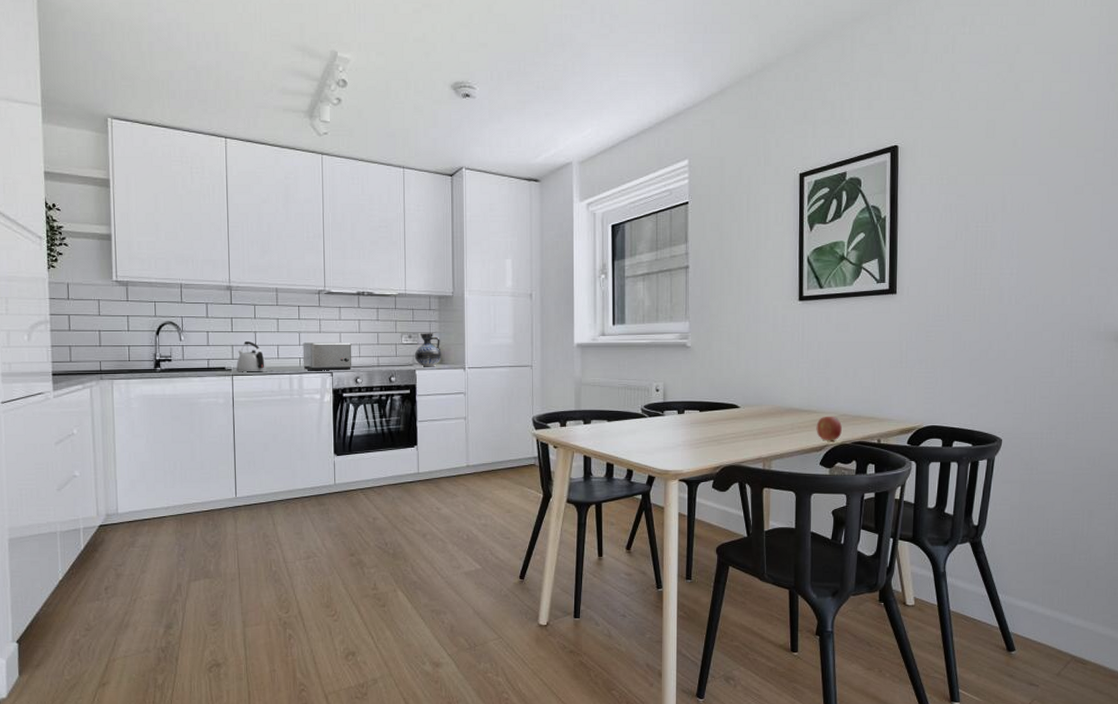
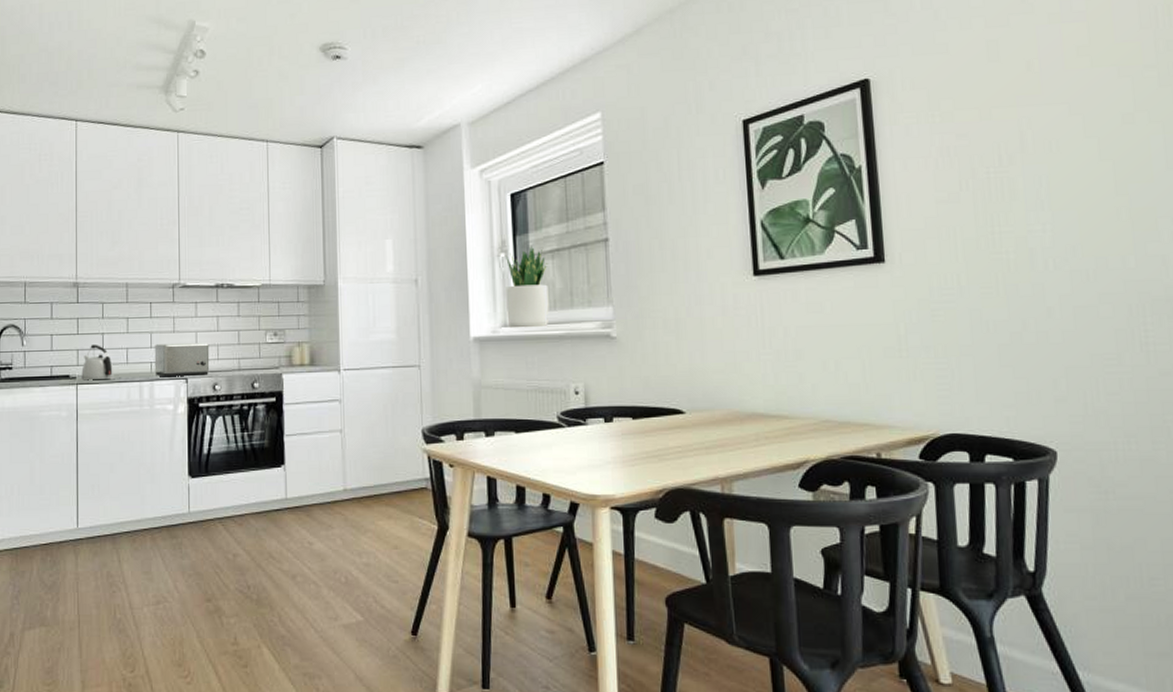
ceramic jug: present [414,332,442,367] -> none [280,328,312,370]
planter: none [605,270,640,337] -> present [506,246,549,328]
fruit: present [816,417,842,440] -> none [789,423,826,455]

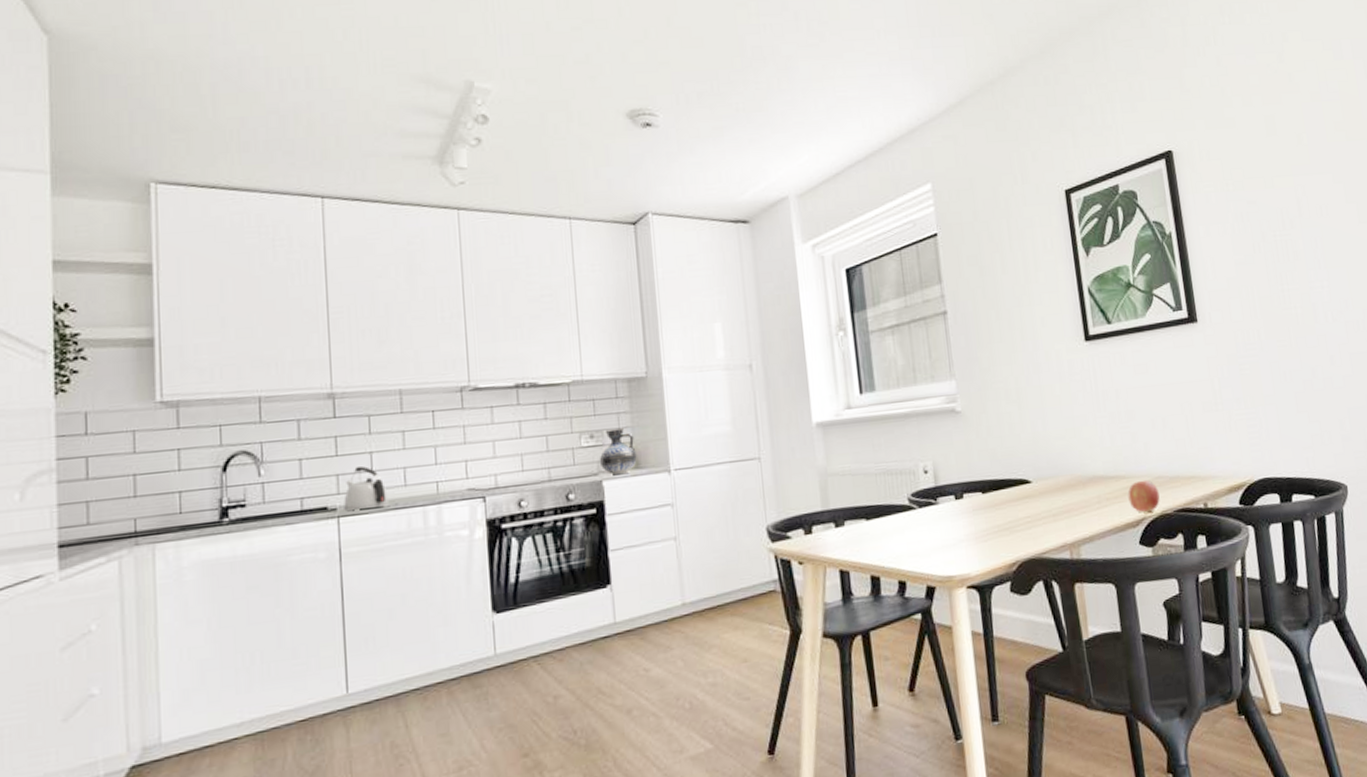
toaster: present [154,343,210,377] -> none [440,453,513,498]
ceramic jug: none [280,328,312,370] -> present [599,427,637,476]
planter: present [506,246,549,328] -> none [845,322,893,410]
fruit: none [789,423,826,455] -> present [1127,480,1160,512]

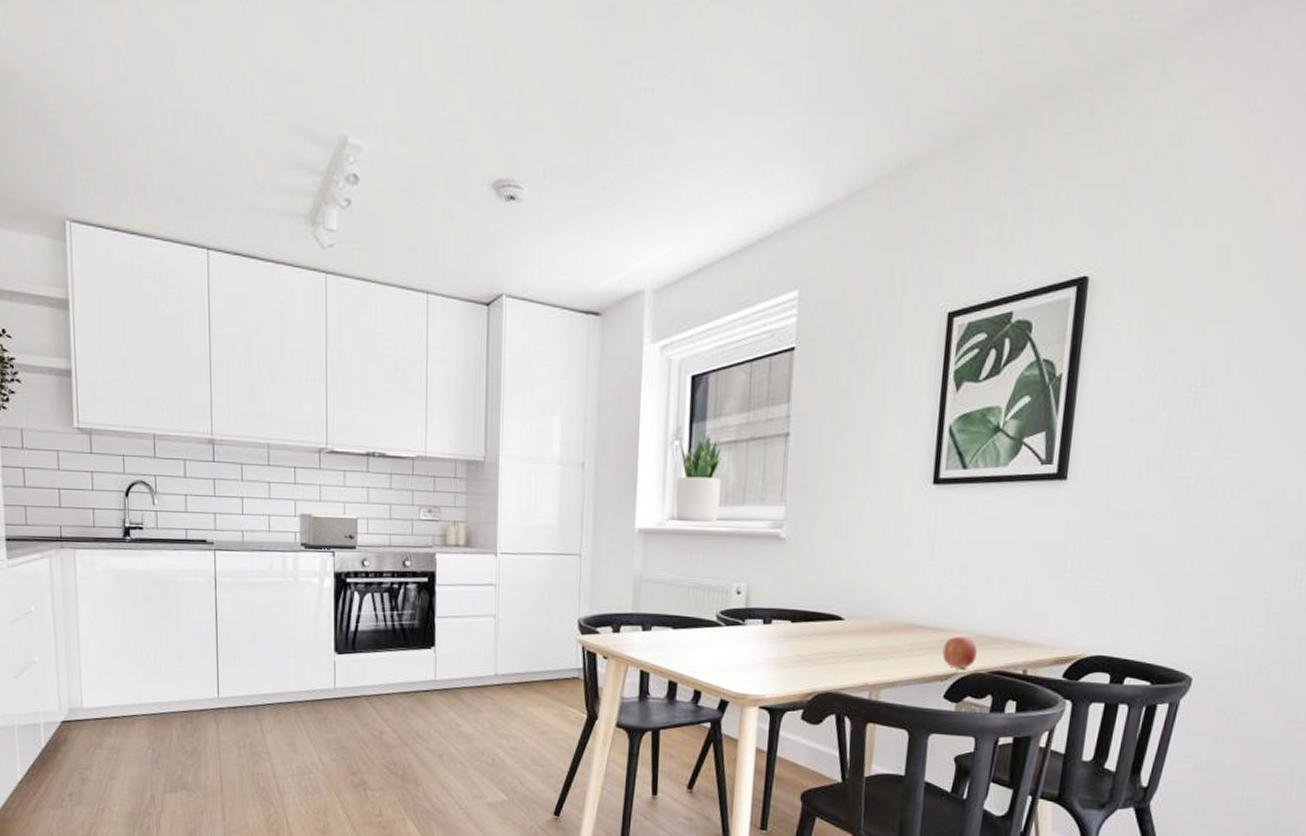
kettle: present [343,466,389,512] -> none [219,509,255,548]
toaster: none [440,453,513,498] -> present [299,513,358,550]
ceramic jug: present [599,427,637,476] -> none [434,506,468,551]
planter: none [845,322,893,410] -> present [675,435,724,523]

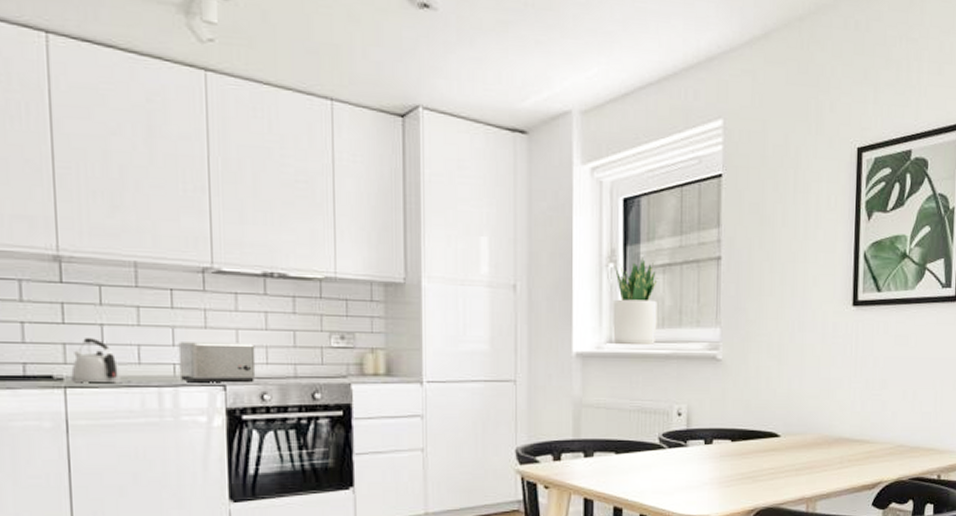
kettle: none [219,509,255,548] -> present [71,338,121,384]
fruit: present [942,637,977,668] -> none [869,448,898,476]

